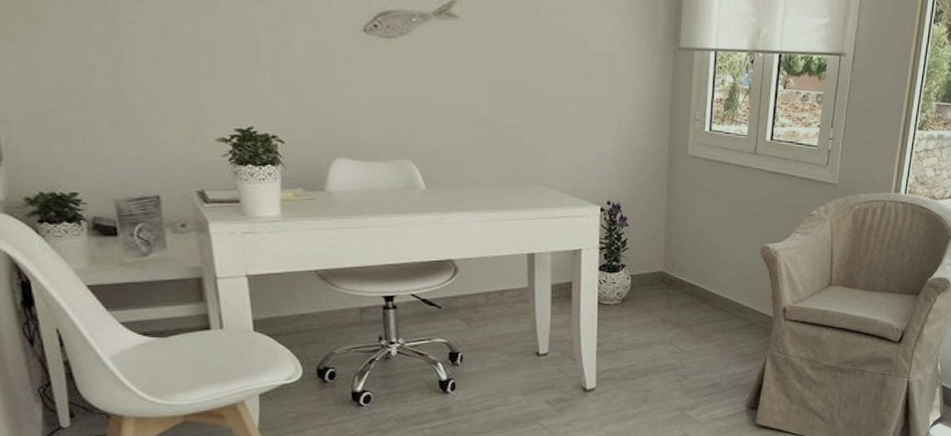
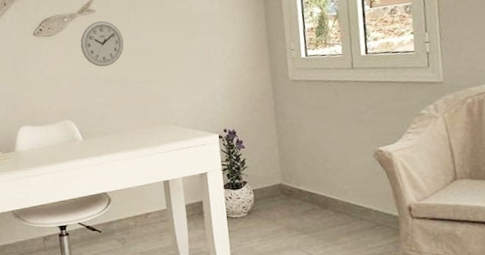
wall clock: none [433,32,494,97] -> present [80,20,124,67]

